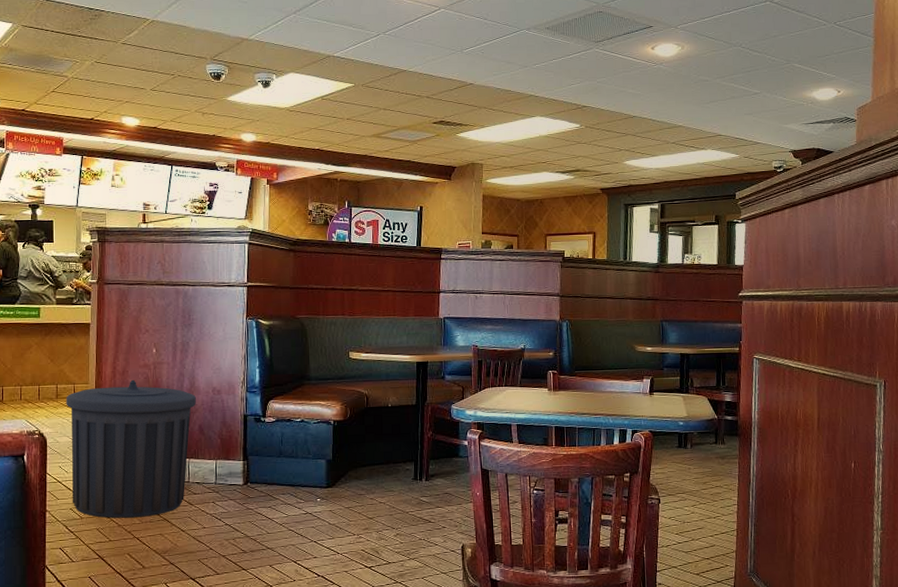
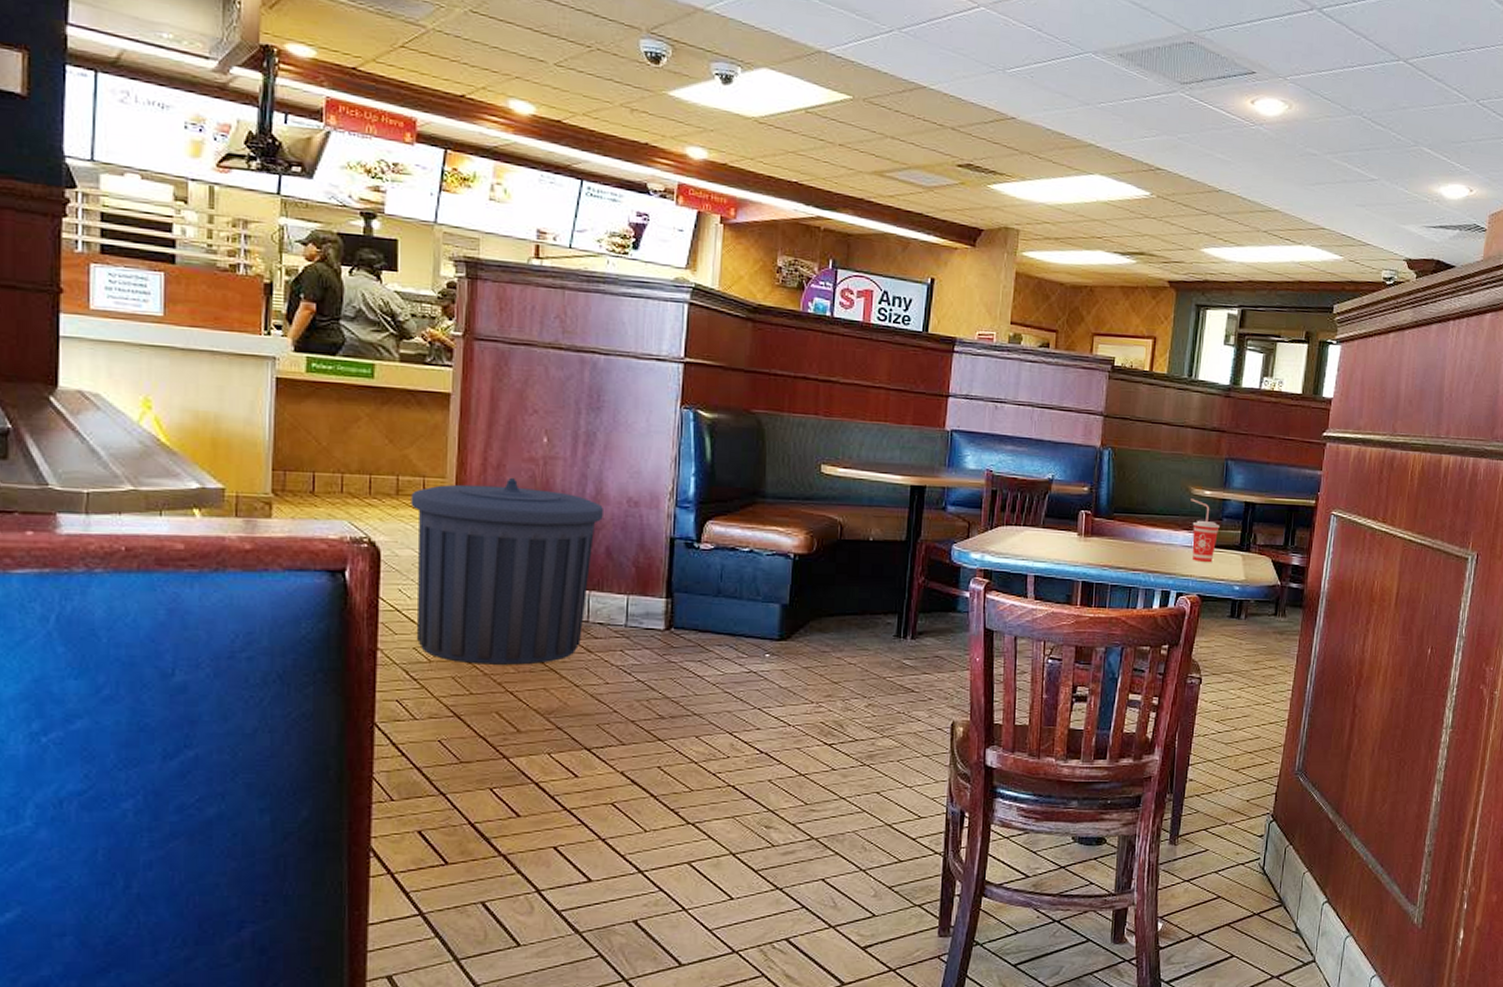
beverage cup: none [636,354,662,405] -> present [1191,499,1220,563]

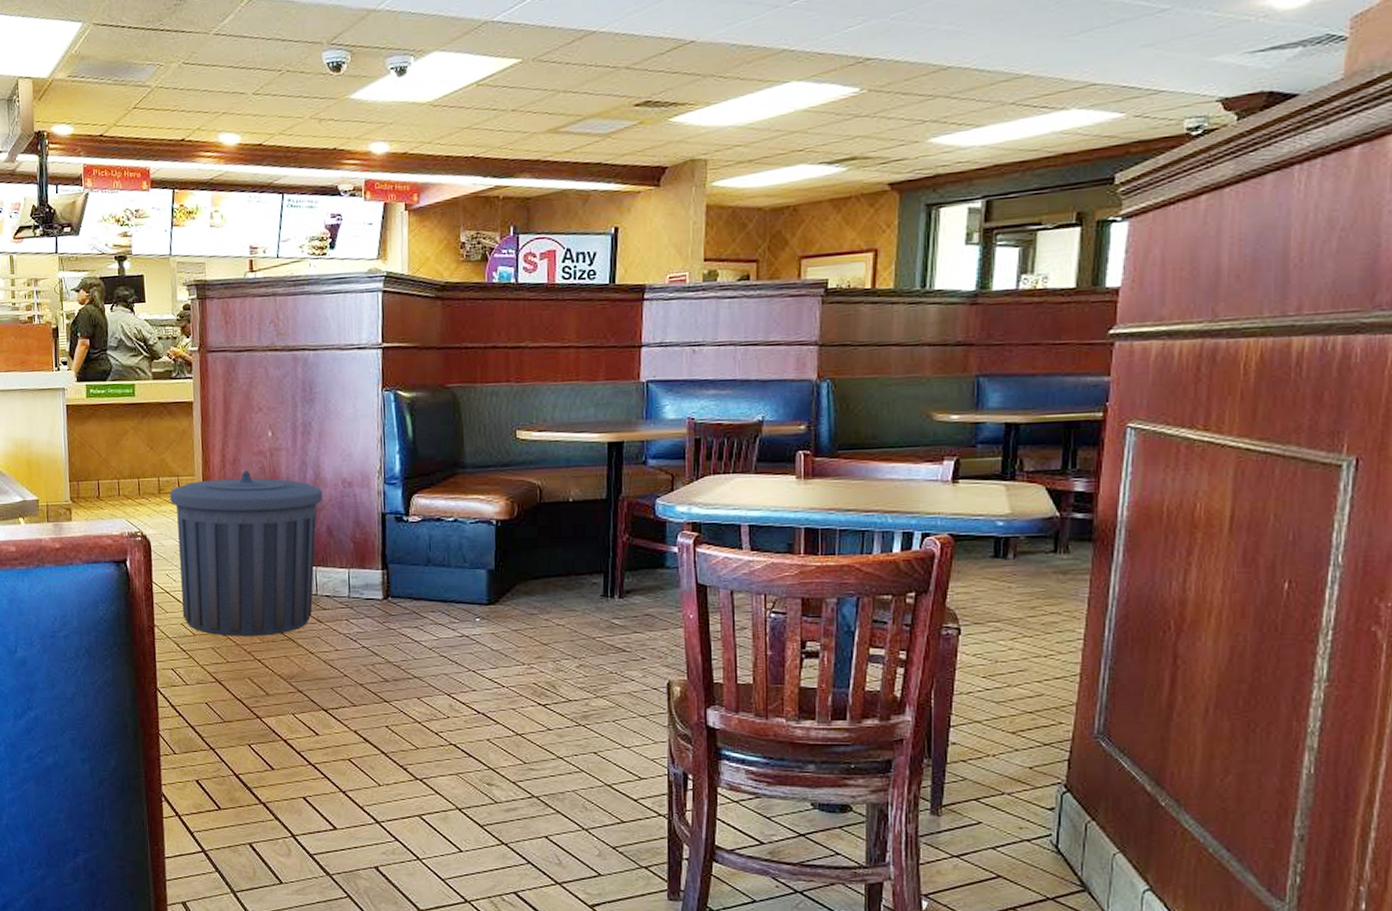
beverage cup: present [1191,499,1220,563] -> none [933,426,973,497]

